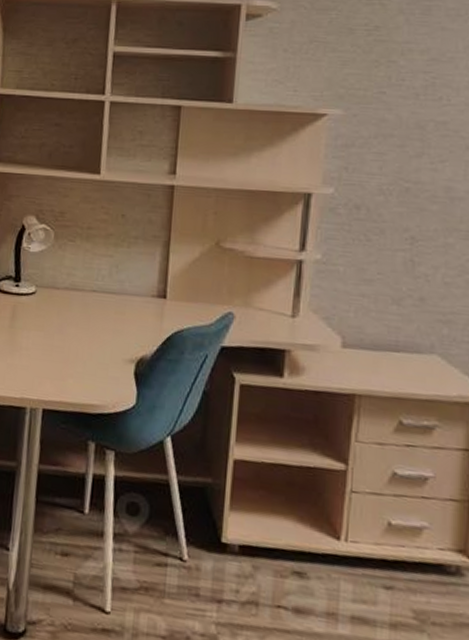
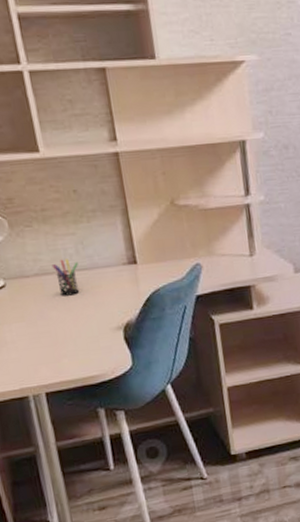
pen holder: none [82,278,108,317] -> present [51,259,80,296]

